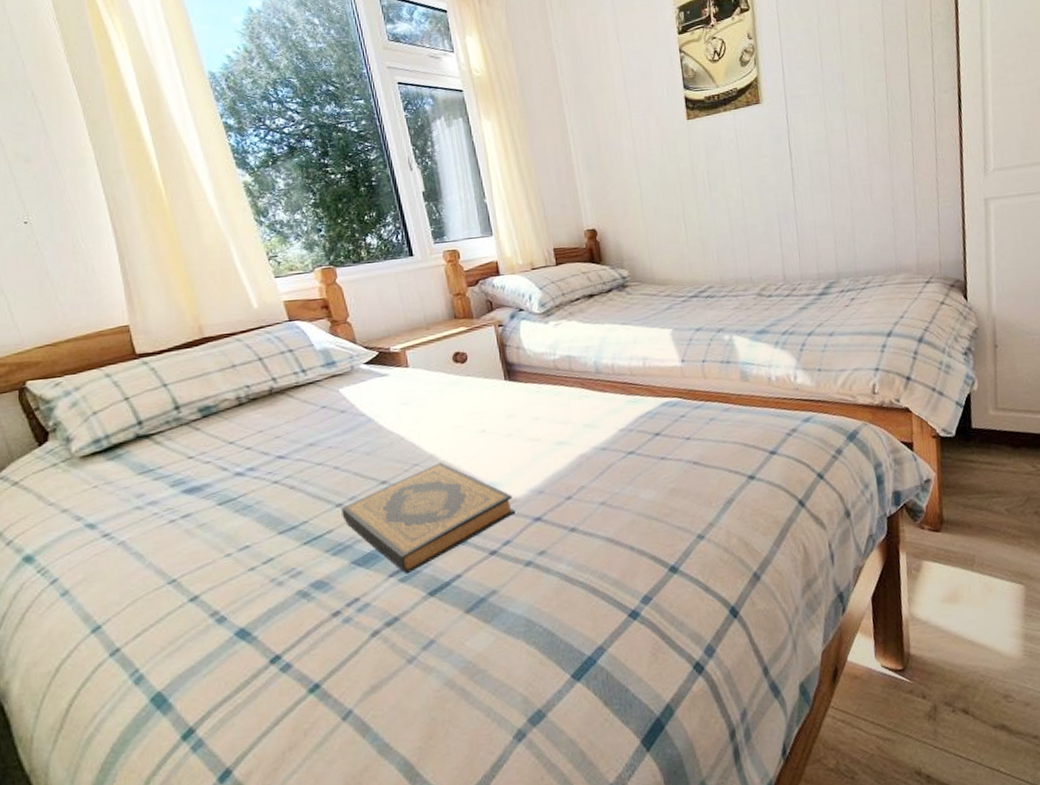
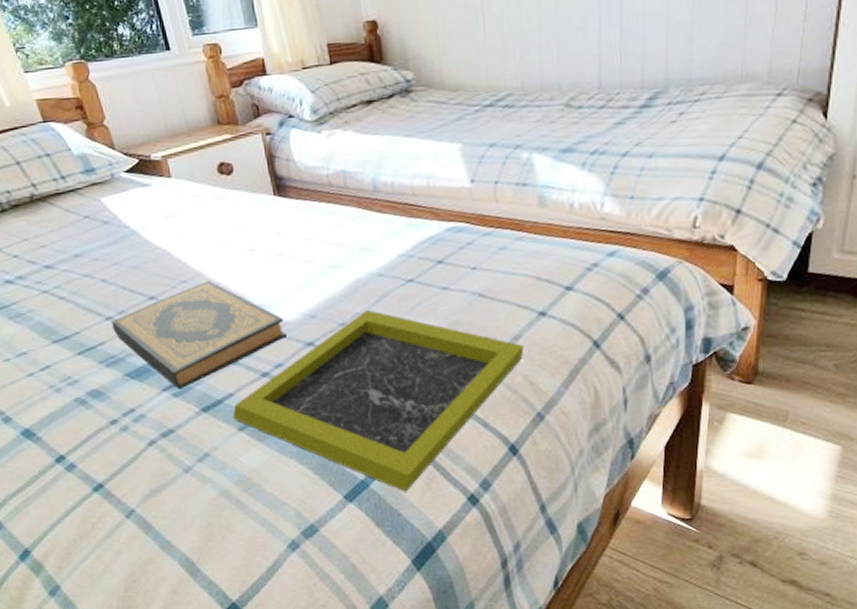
tray: none [460,482,738,666] -> present [232,309,524,492]

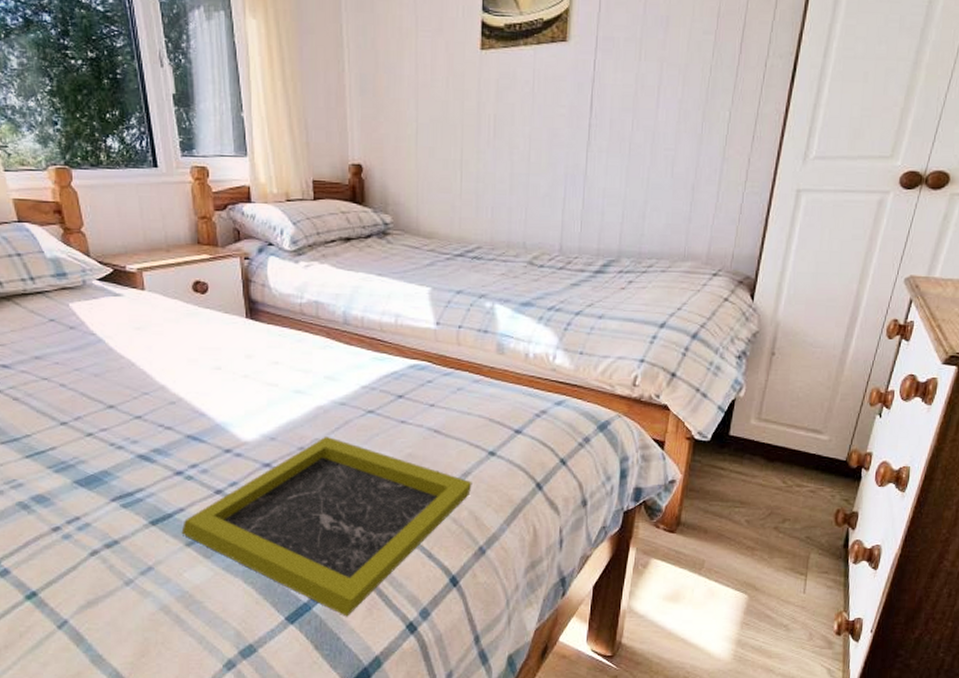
hardback book: present [112,280,287,390] -> none [66,394,244,501]

